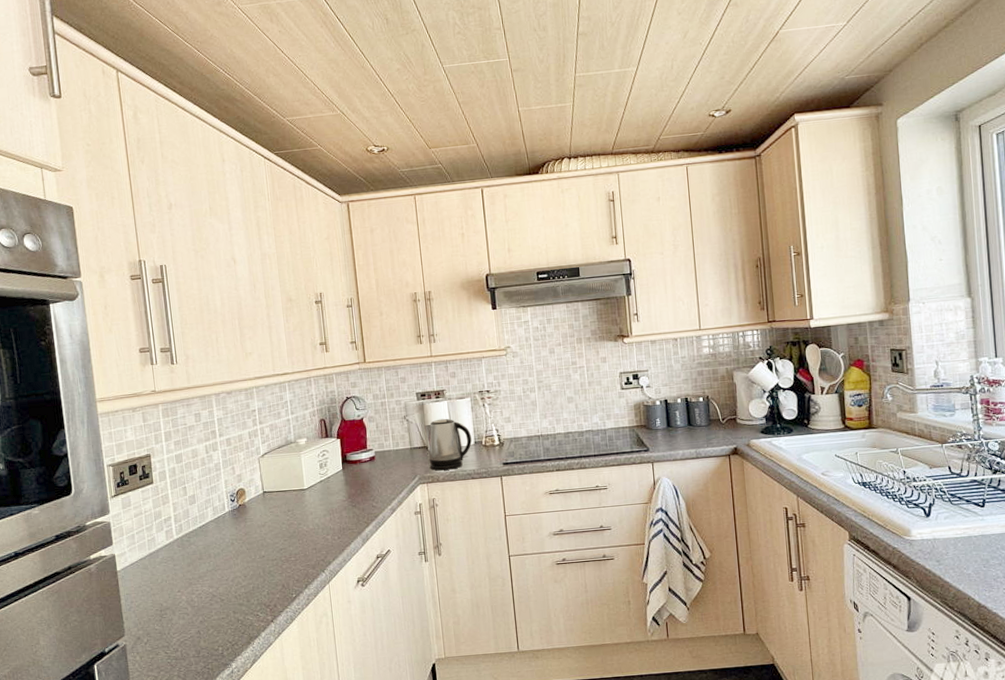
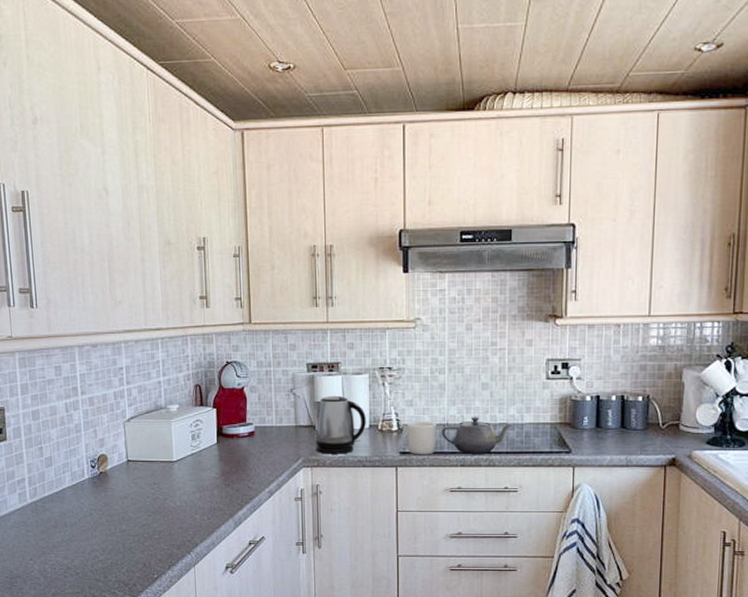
mug: none [507,434,534,465] -> present [407,421,436,455]
teapot: none [537,426,597,460] -> present [441,417,513,454]

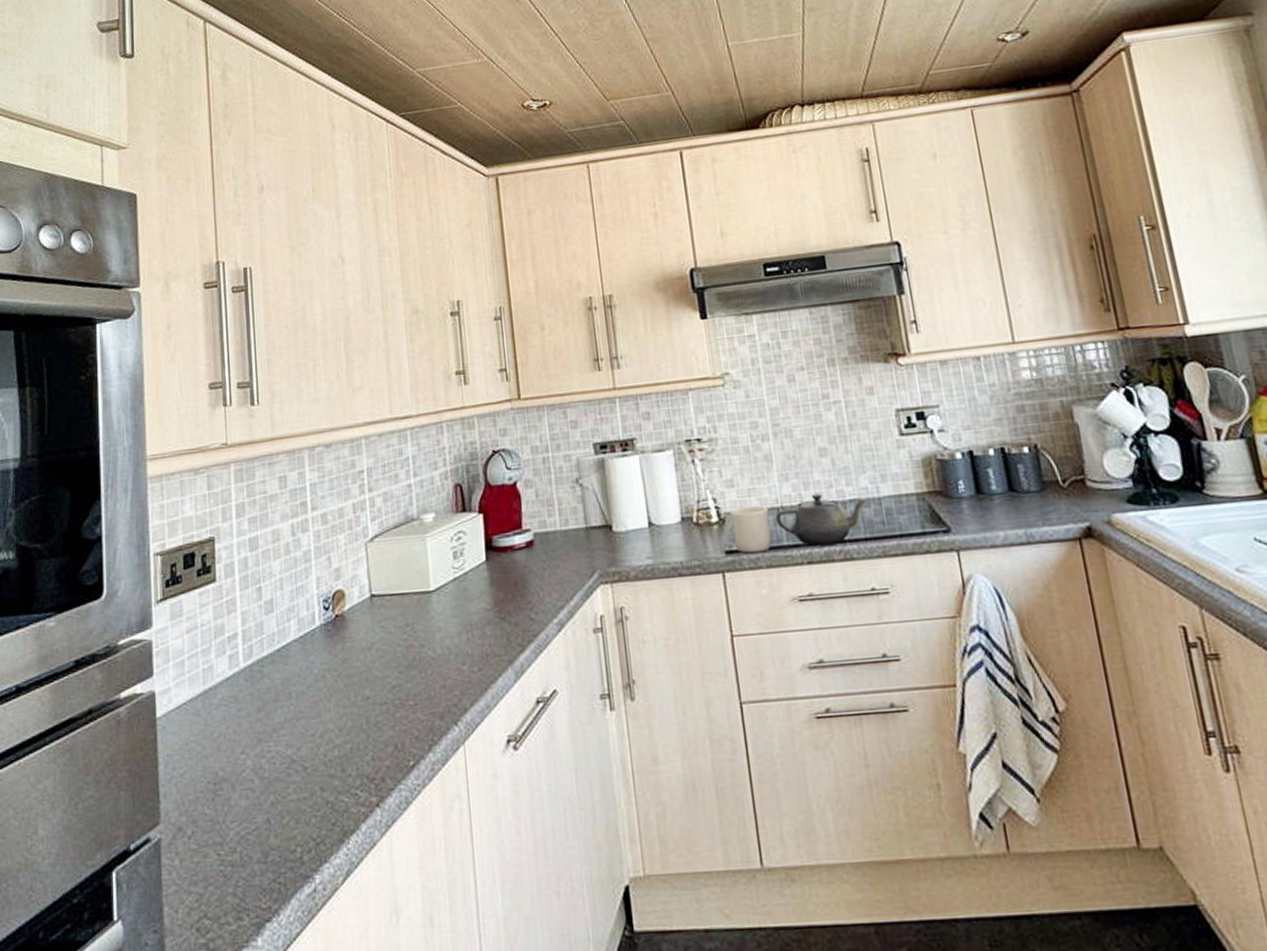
kettle: present [313,395,366,454] -> none [606,481,677,564]

